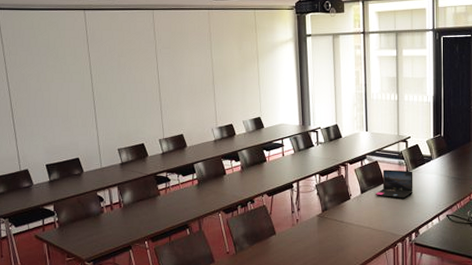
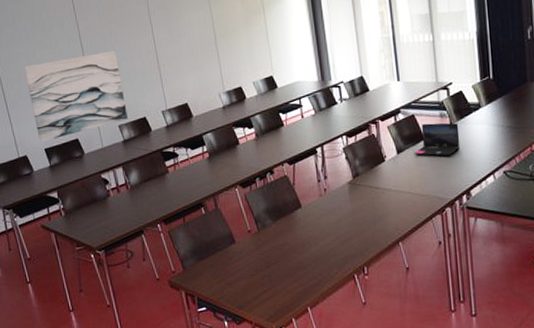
wall art: none [34,81,128,158] -> present [24,50,129,142]

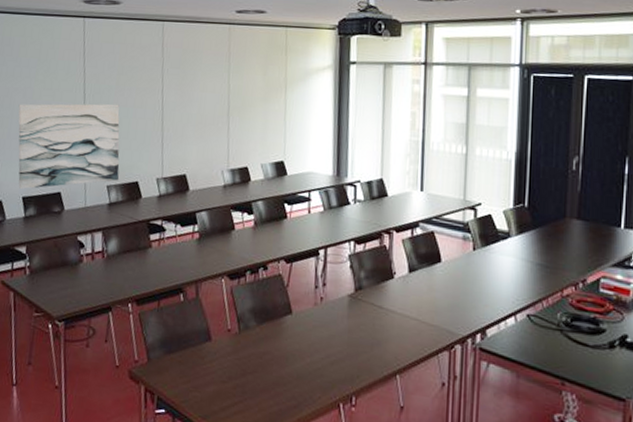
laptop: present [414,123,461,156] -> none [427,243,483,286]

